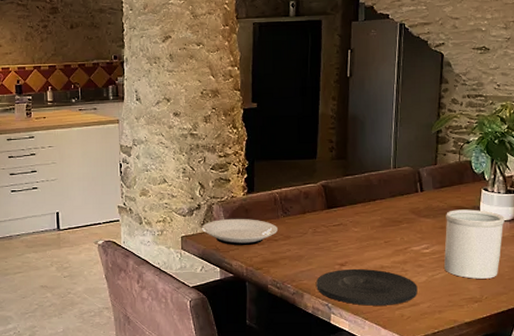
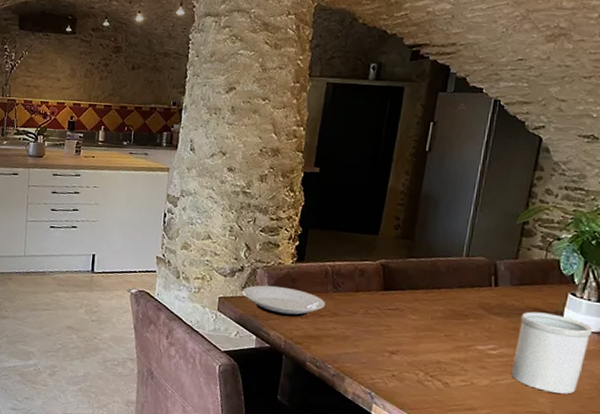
plate: present [316,268,418,306] -> none [360,357,477,406]

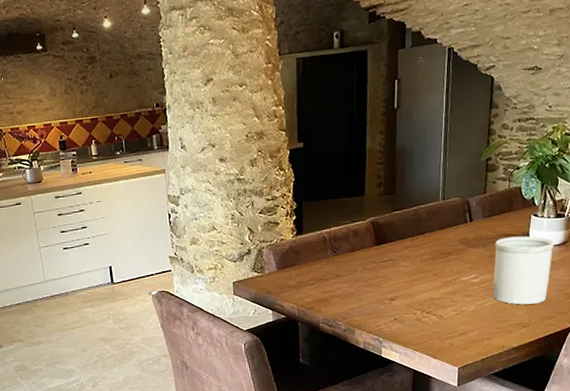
plate: present [242,285,325,317] -> none [253,260,328,288]

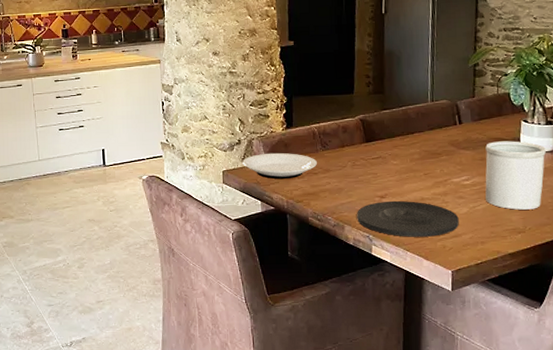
plate: none [253,260,328,288] -> present [243,152,317,180]
plate: none [367,302,467,338] -> present [357,200,459,237]

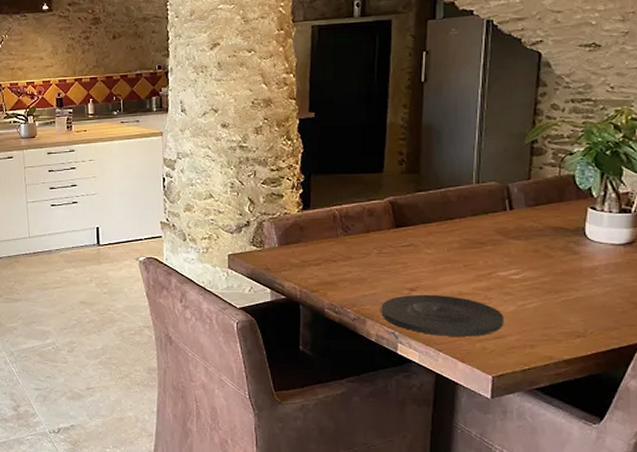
plate: present [243,152,317,180] -> none [251,236,337,266]
utensil holder: present [485,141,546,210] -> none [538,231,617,311]

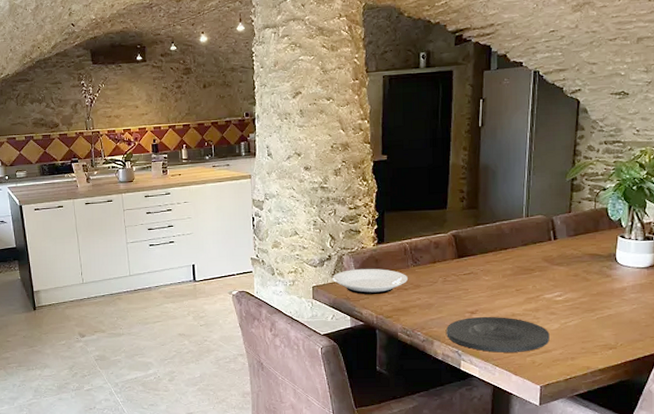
plate: none [251,236,337,266] -> present [333,268,408,295]

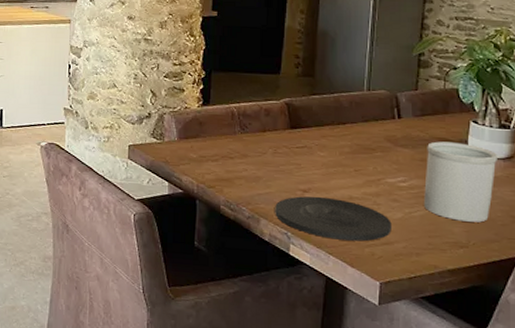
plate: present [333,268,408,295] -> none [151,130,234,161]
utensil holder: none [578,256,642,326] -> present [424,141,497,223]

